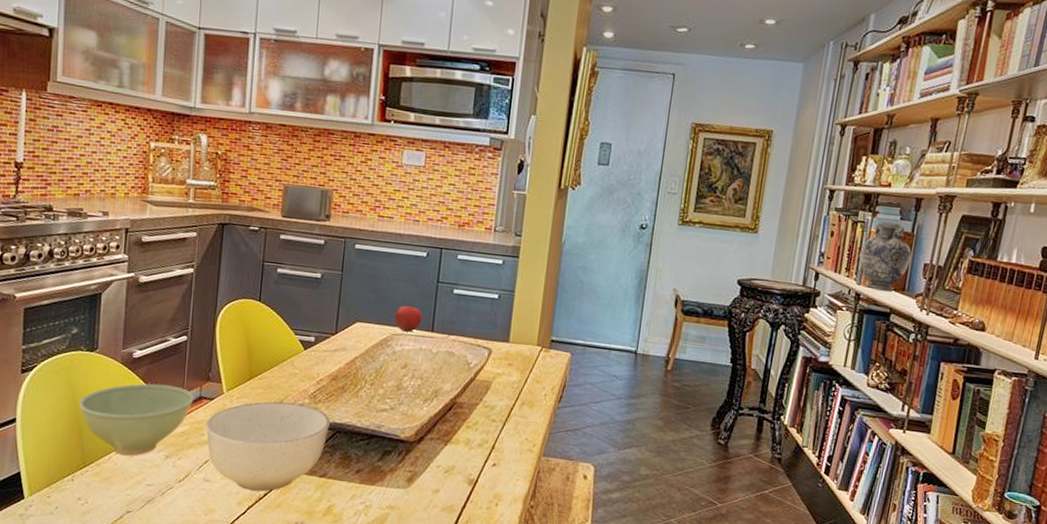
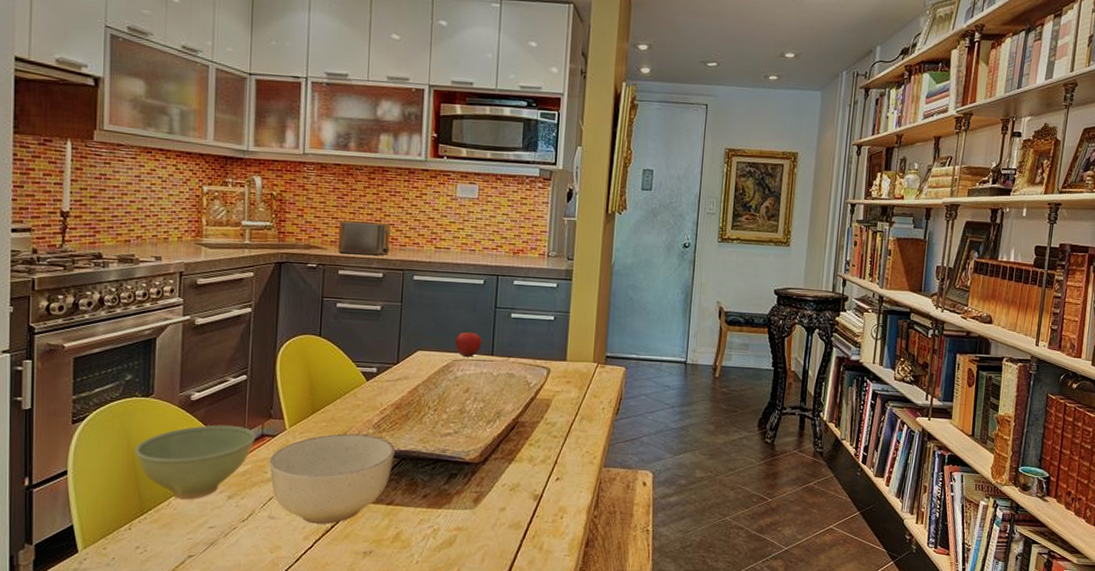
decorative vase: present [860,222,912,292] -> none [881,231,925,293]

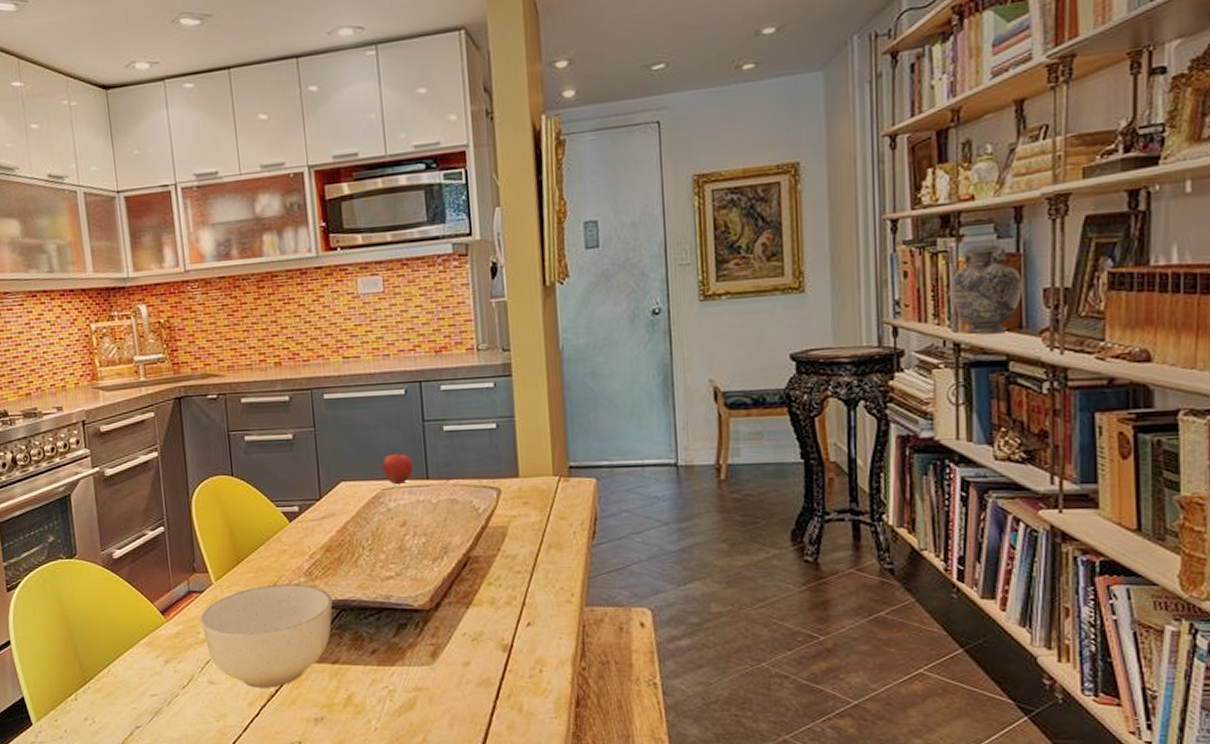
bowl: present [134,425,256,499] -> none [67,583,183,666]
toaster: present [338,220,392,256] -> none [233,336,292,379]
decorative vase: none [881,231,925,293] -> present [950,244,1022,335]

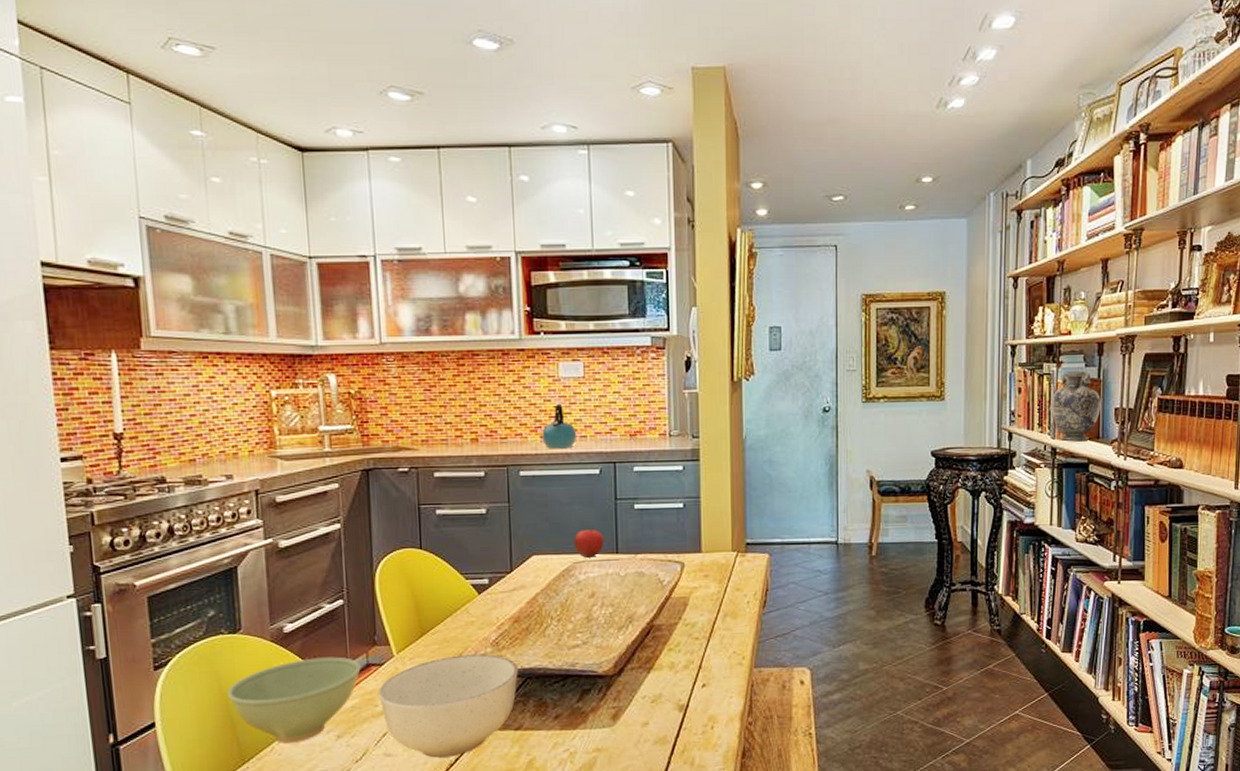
bowl: none [67,583,183,666] -> present [226,656,361,743]
kettle: none [344,322,380,370] -> present [542,404,577,449]

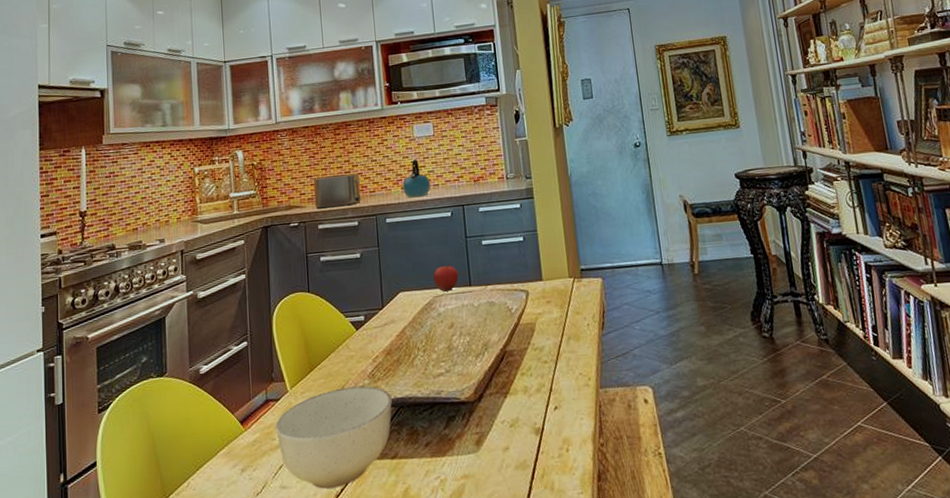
bowl: present [226,656,361,743] -> none [153,394,261,478]
toaster: none [429,413,490,453] -> present [314,172,361,209]
decorative vase: present [1051,371,1101,442] -> none [836,91,884,155]

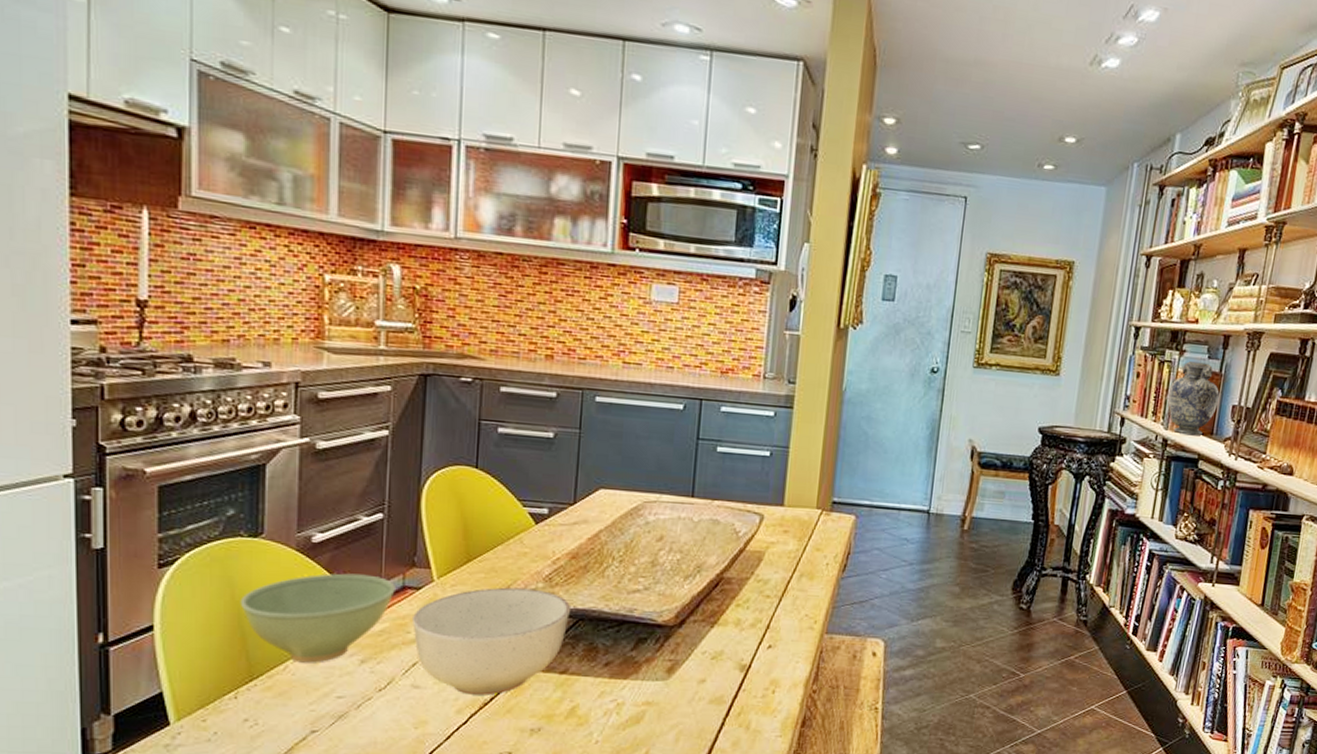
bowl: none [153,394,261,478] -> present [240,573,395,663]
toaster: present [314,172,361,209] -> none [500,324,568,371]
kettle: present [402,160,431,198] -> none [624,329,664,378]
fruit: present [433,263,459,292] -> none [646,466,681,498]
decorative vase: none [836,91,884,155] -> present [1167,361,1220,436]

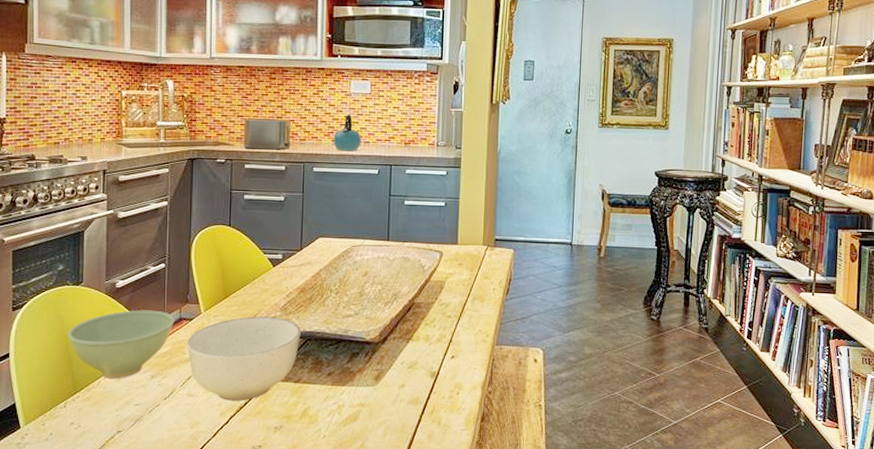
toaster: none [500,324,568,371] -> present [244,117,292,150]
kettle: none [624,329,664,378] -> present [333,115,362,151]
decorative vase: present [1167,361,1220,436] -> none [759,111,803,171]

